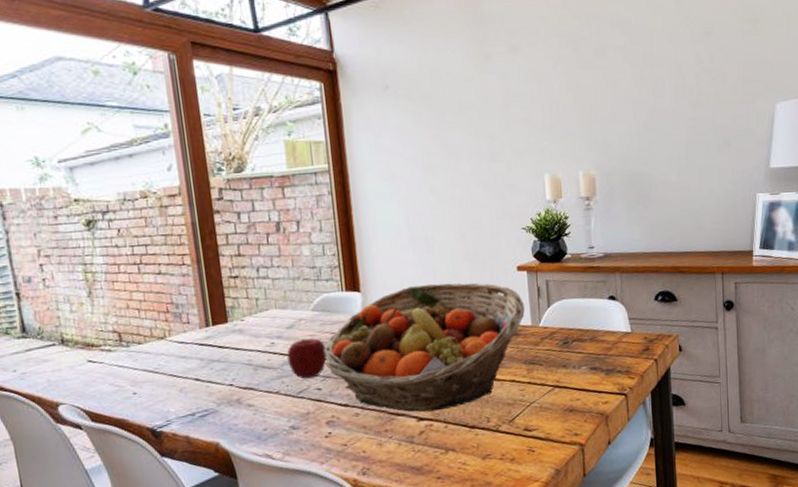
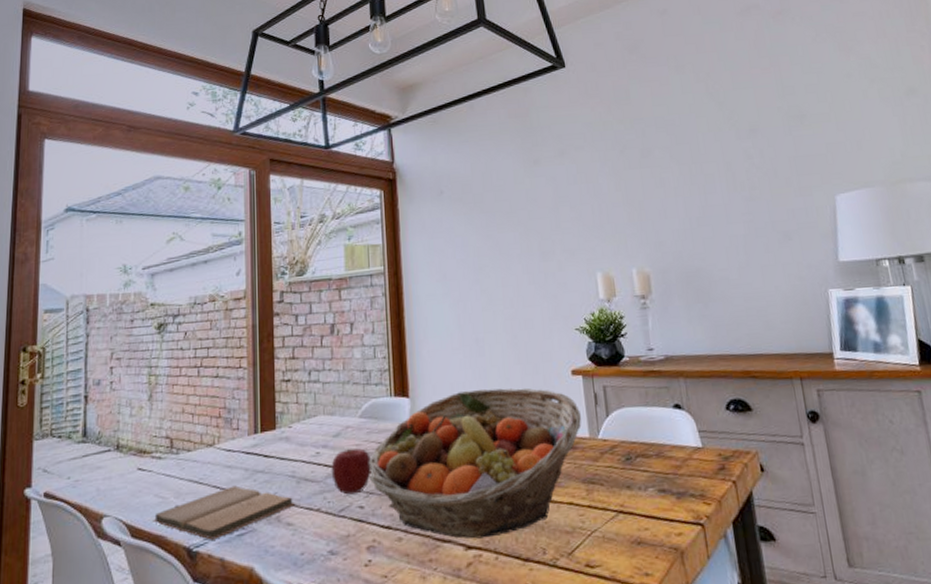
book: none [112,373,254,421] -> present [153,485,295,540]

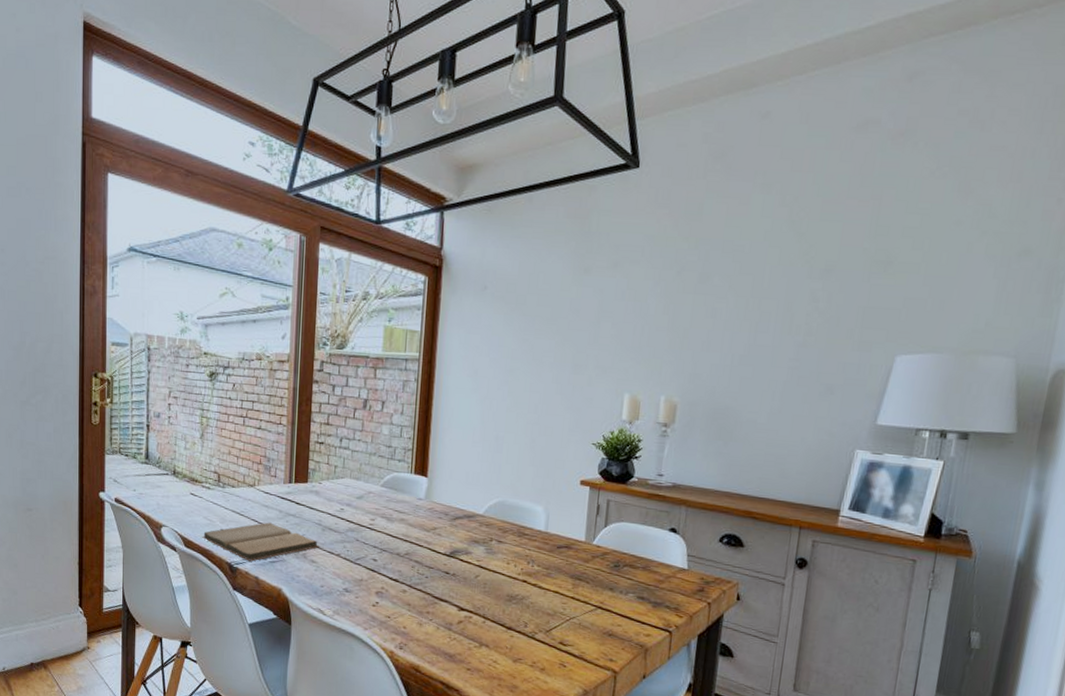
apple: present [331,448,371,495] -> none [352,511,387,549]
fruit basket: present [368,388,582,539] -> none [384,481,582,605]

